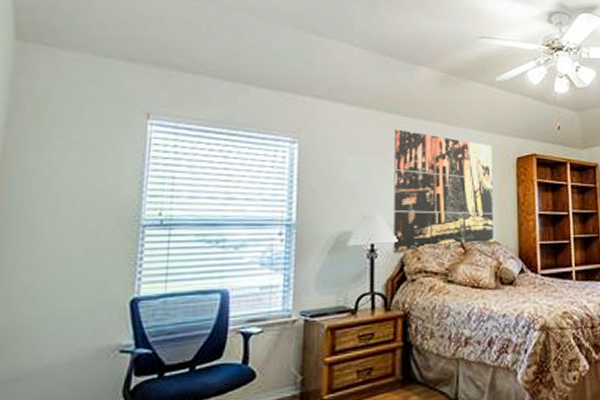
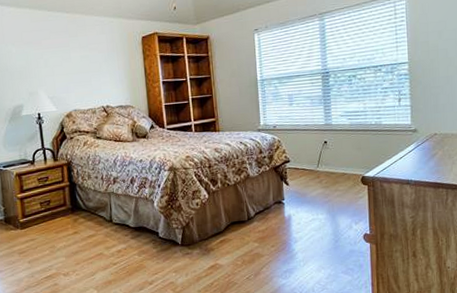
wall art: present [393,129,493,254] -> none [44,22,128,120]

